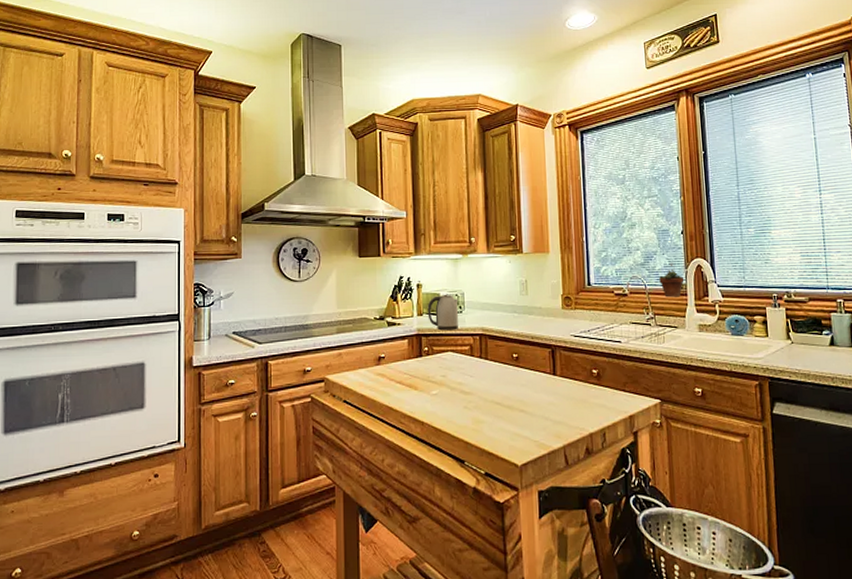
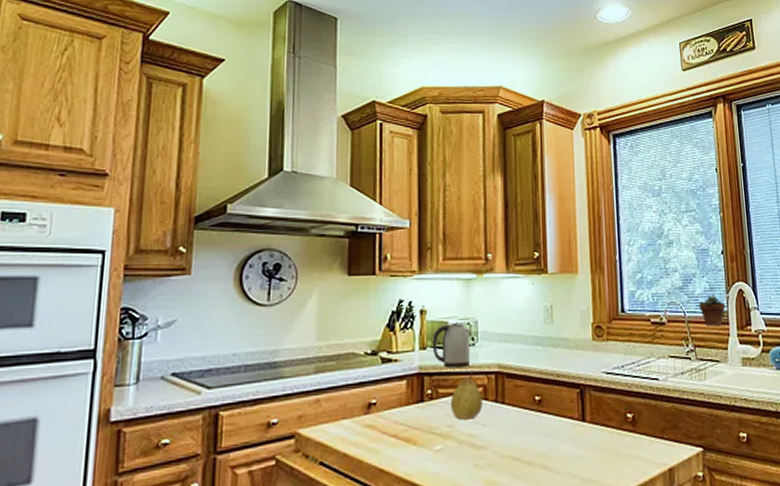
fruit: none [443,333,470,371] -> present [450,371,483,420]

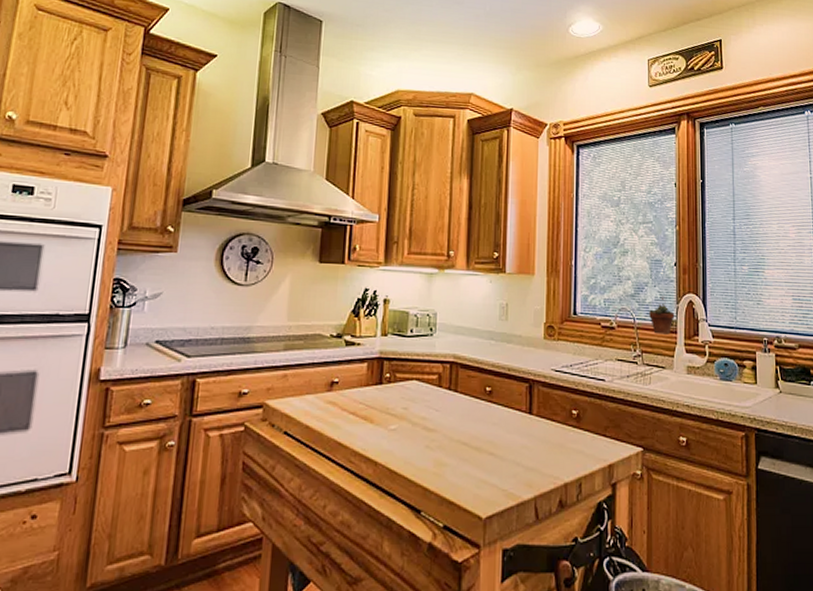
kettle: present [432,322,471,368] -> none [393,313,430,356]
fruit: present [450,371,483,420] -> none [406,359,437,404]

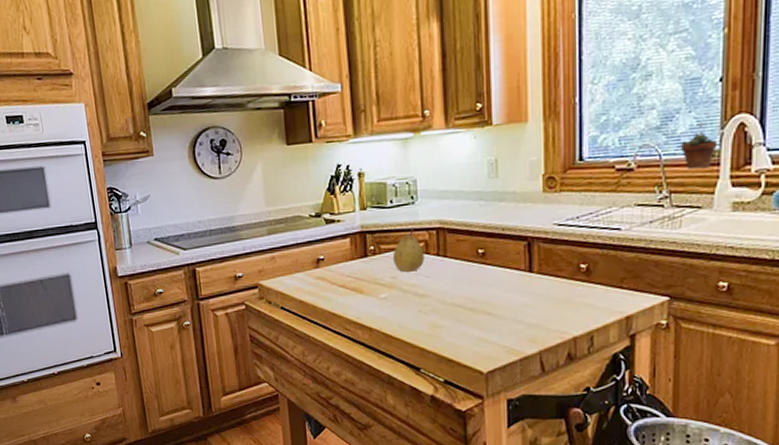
fruit: none [406,359,437,404] -> present [392,227,425,272]

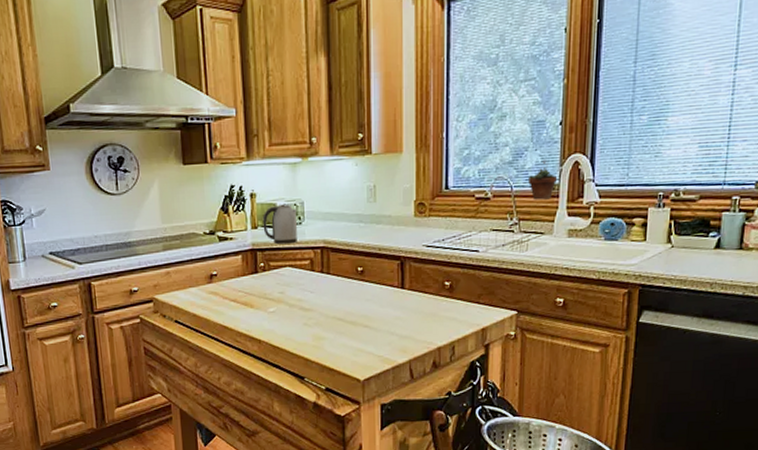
kettle: none [371,182,411,226] -> present [262,204,298,244]
fruit: present [392,227,425,272] -> none [280,246,310,288]

